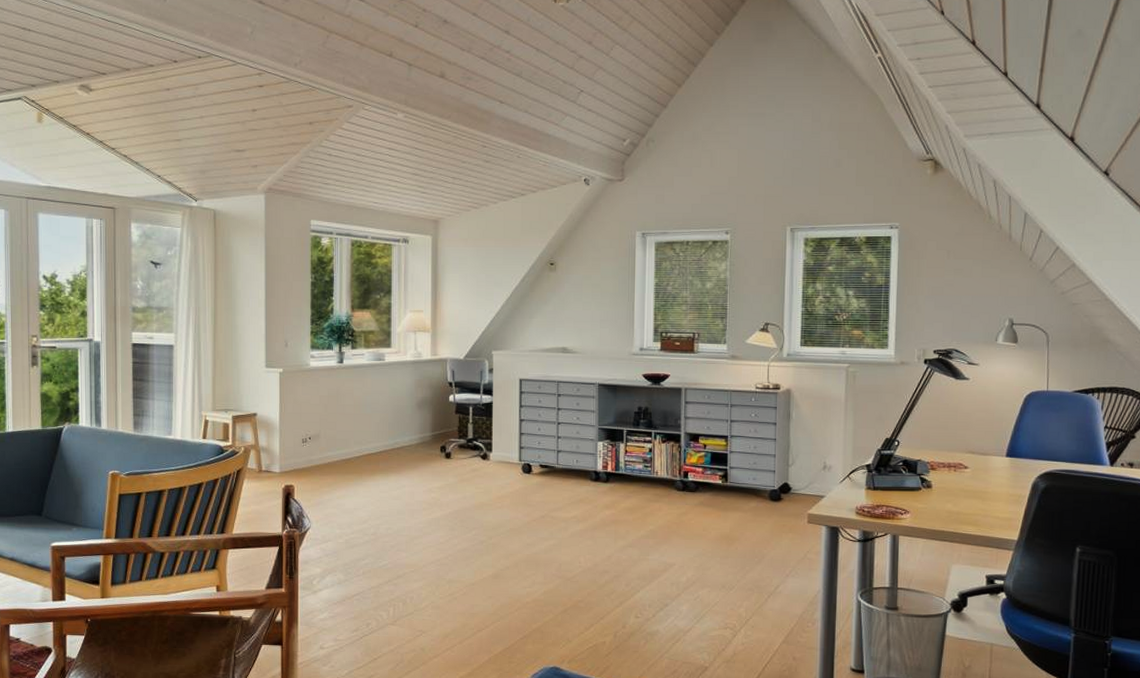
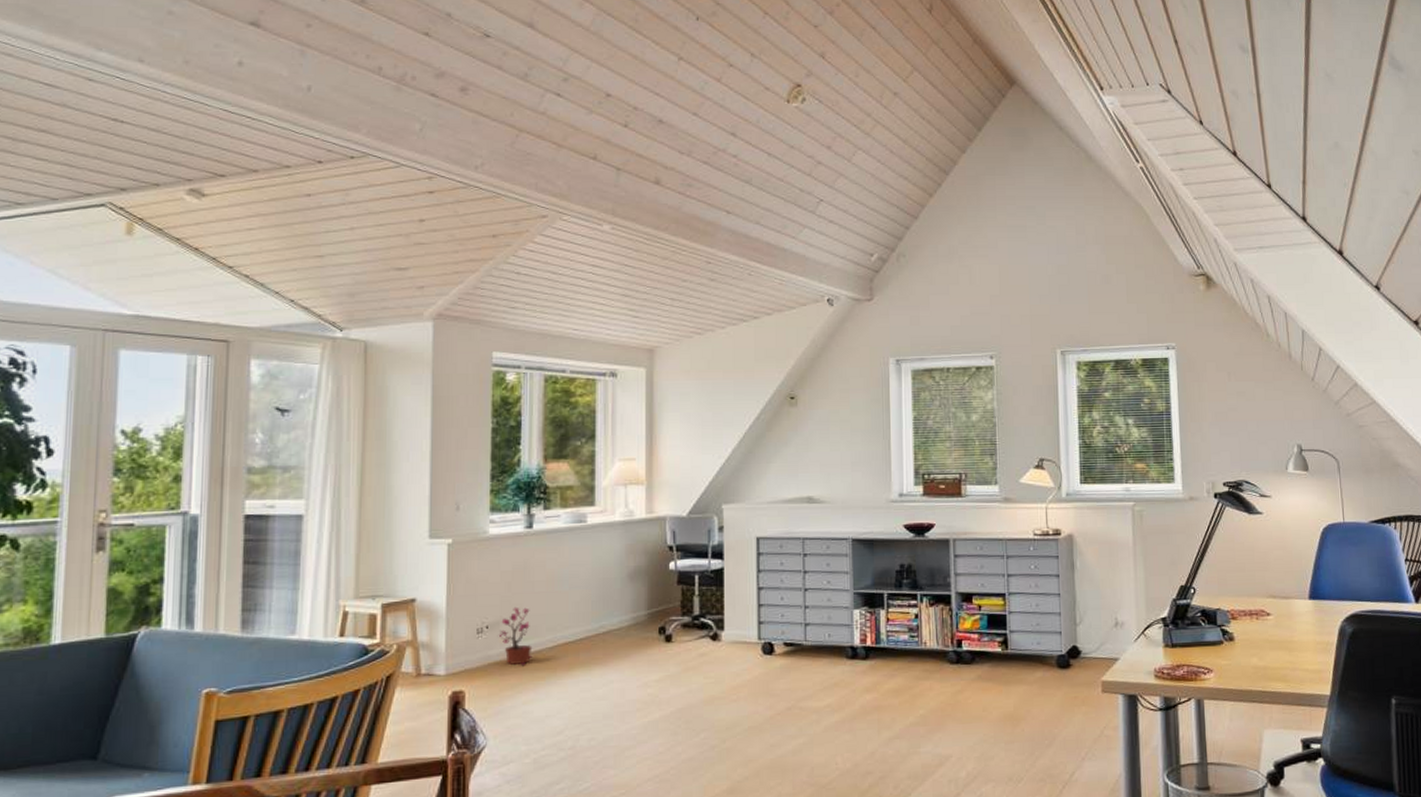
potted plant: none [318,424,344,470] -> present [498,606,533,667]

